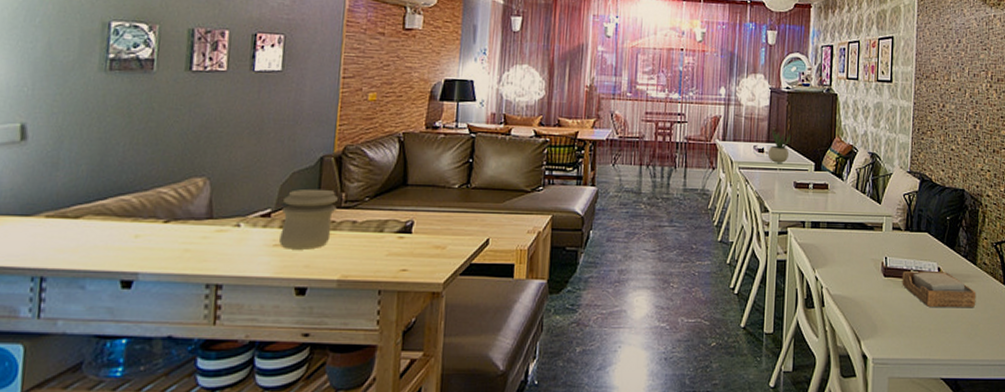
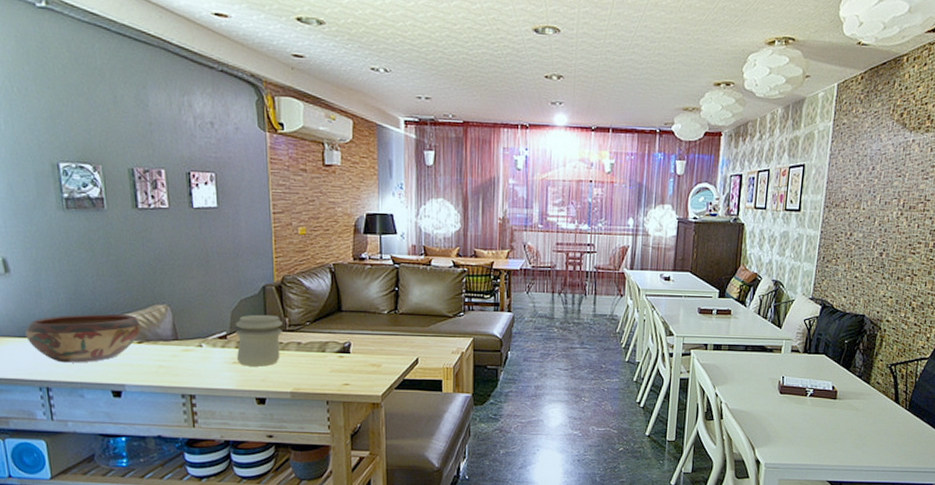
decorative bowl: none [28,188,171,247] -> present [25,314,141,363]
potted plant: present [767,129,792,163] -> none [673,258,698,291]
napkin holder: present [902,271,976,308] -> none [796,389,867,422]

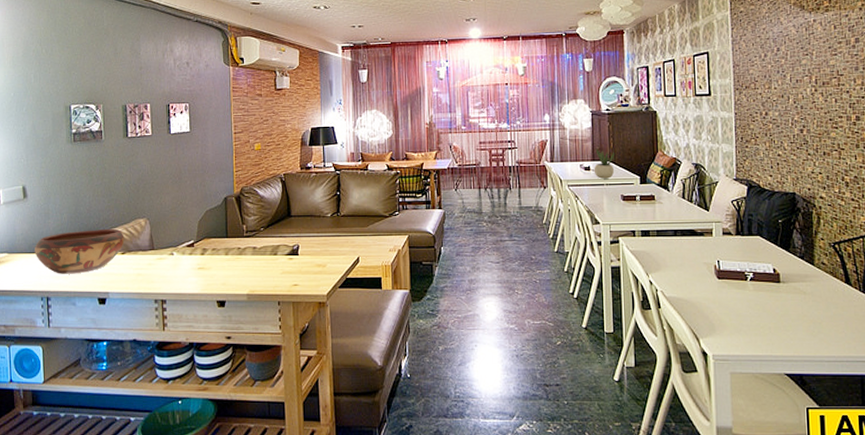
jar: present [235,314,283,367] -> none [201,223,241,271]
potted plant: none [673,258,698,291] -> present [593,148,616,179]

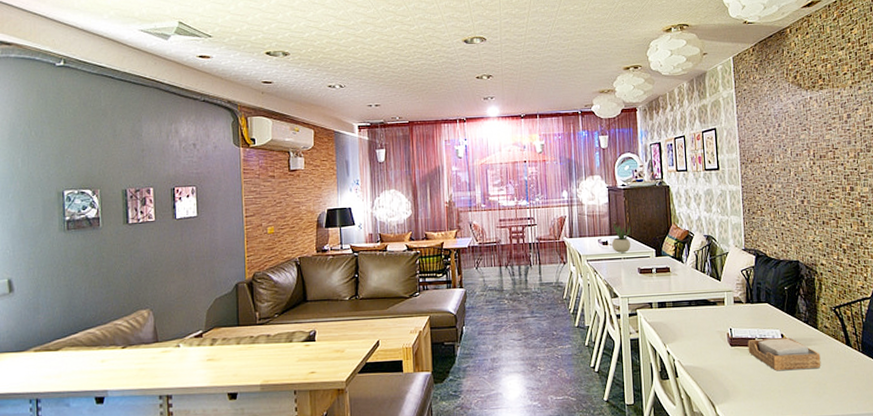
decorative bowl: present [35,229,125,274] -> none [22,322,125,374]
napkin holder: none [736,273,817,307] -> present [747,337,821,371]

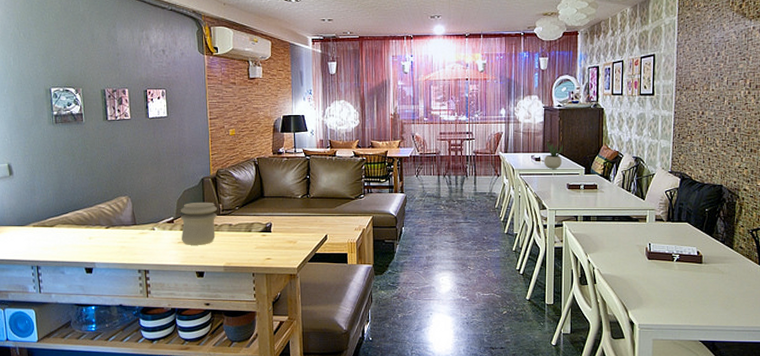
jar: none [210,310,253,362] -> present [180,202,217,245]
napkin holder: present [747,337,821,371] -> none [664,255,733,285]

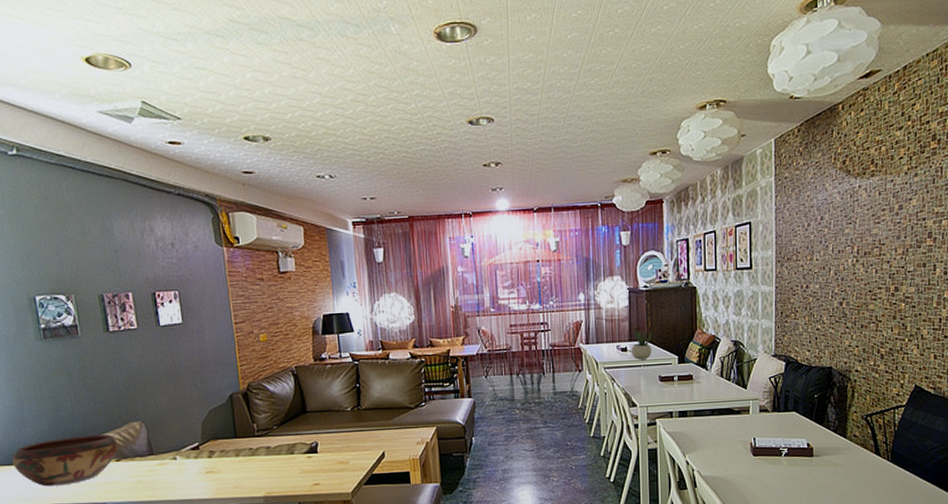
decorative bowl: none [23,206,108,246] -> present [12,434,118,487]
jar: present [180,202,217,245] -> none [206,422,252,475]

